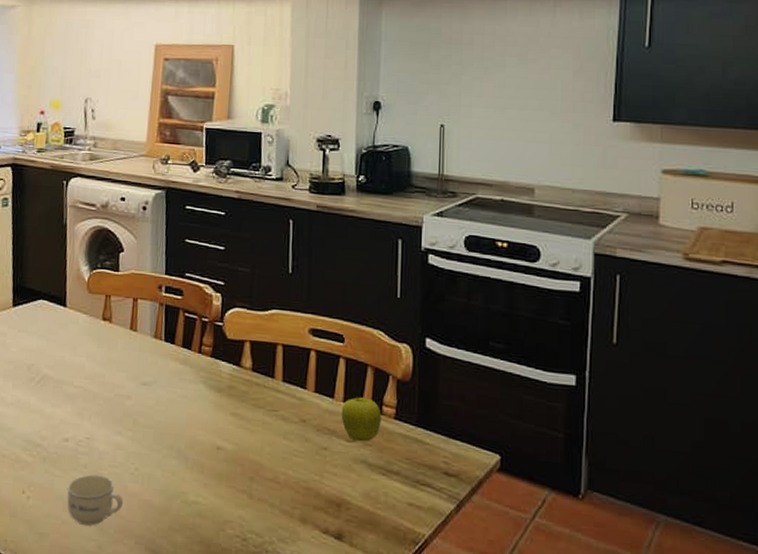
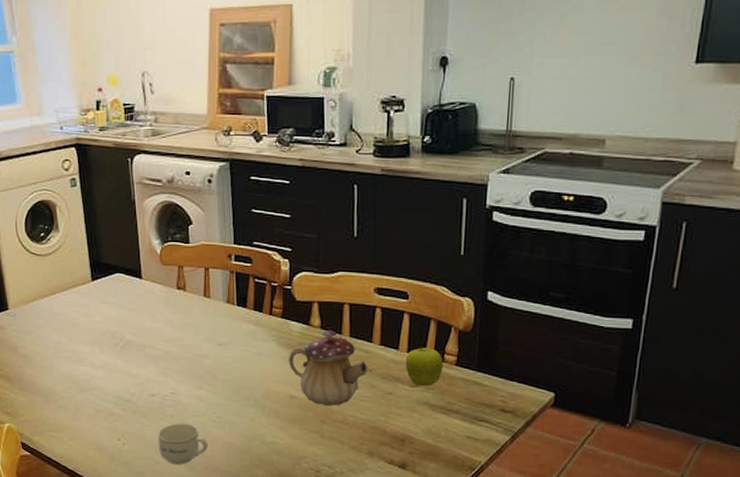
teapot: none [216,372,302,461] -> present [288,329,368,406]

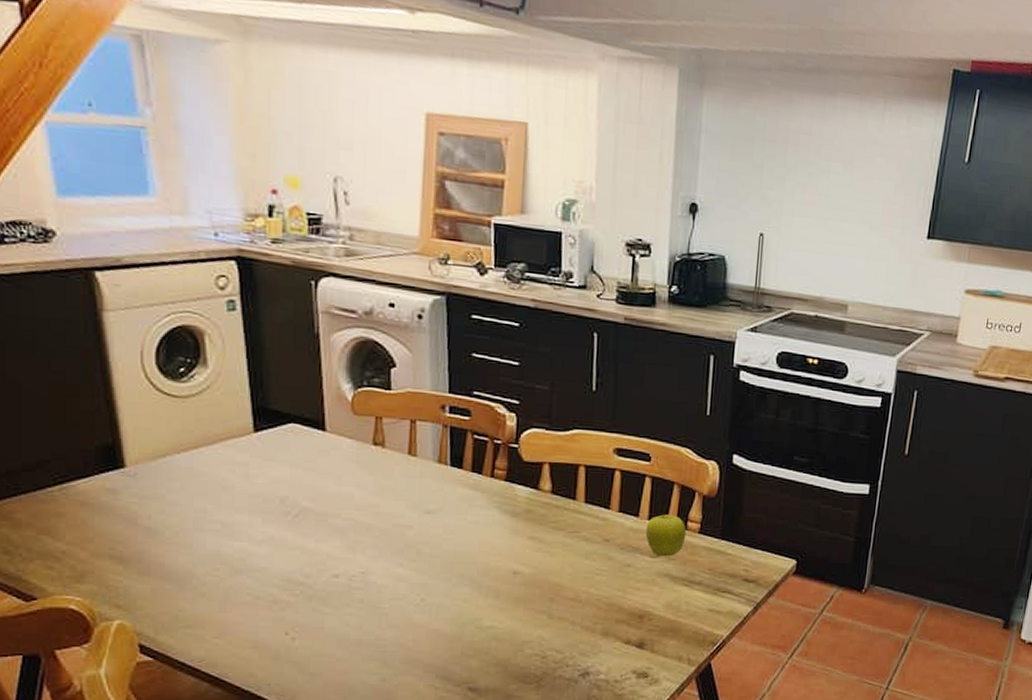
cup: present [157,423,208,465] -> none [340,609,408,660]
teapot: present [288,329,368,406] -> none [512,494,605,581]

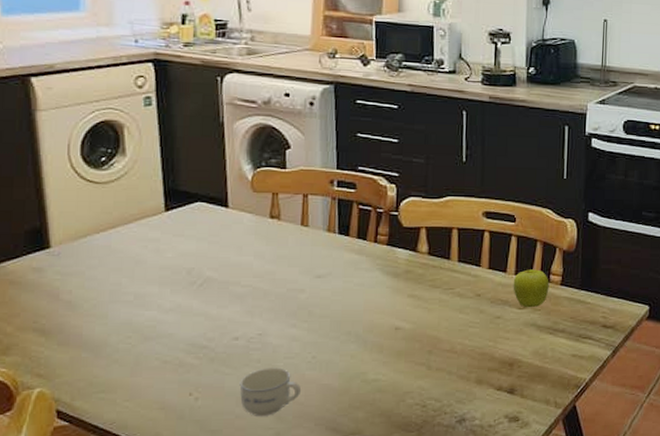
cup: none [340,609,408,660] -> present [239,367,301,416]

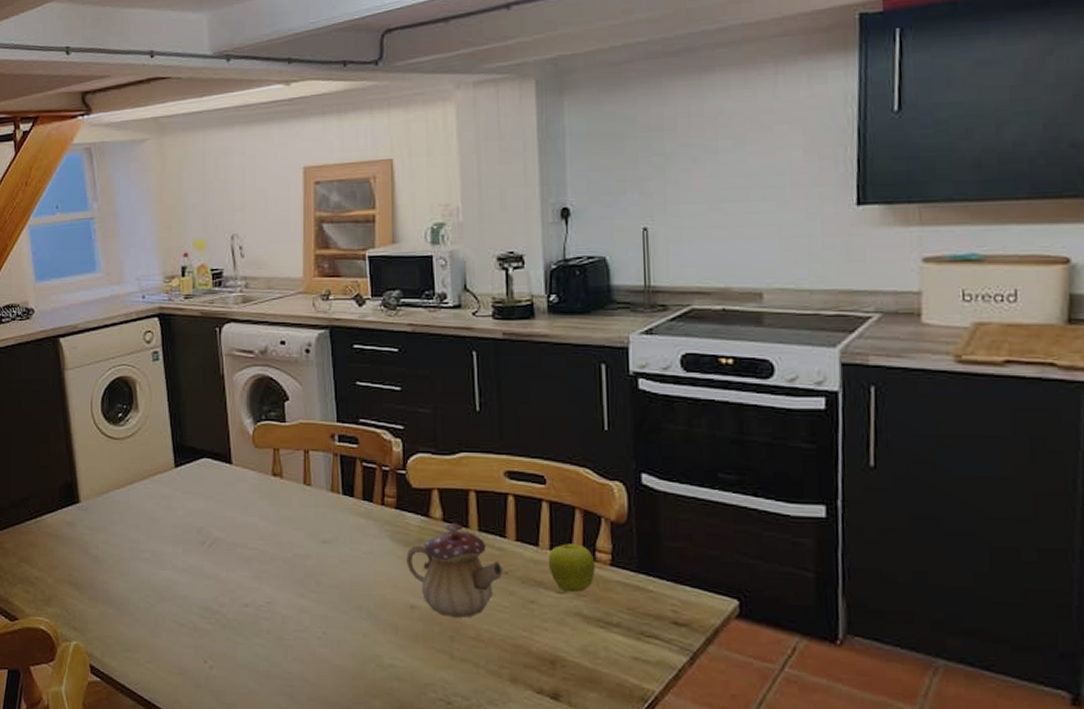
cup: present [239,367,301,416] -> none [251,640,312,694]
teapot: none [394,255,477,335] -> present [406,522,504,618]

